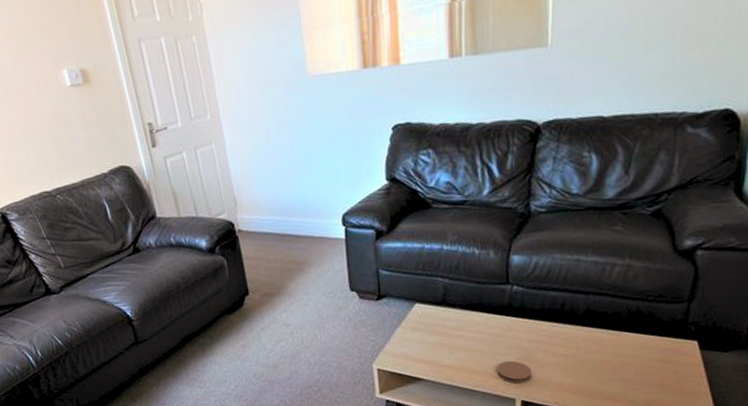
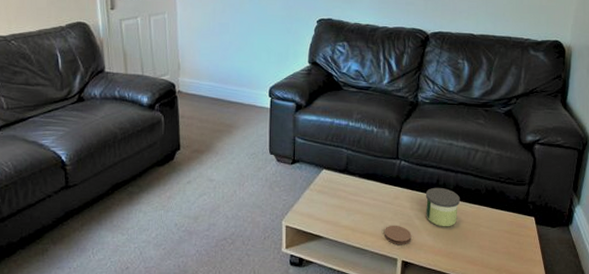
candle: none [547,313,593,360] -> present [425,187,460,227]

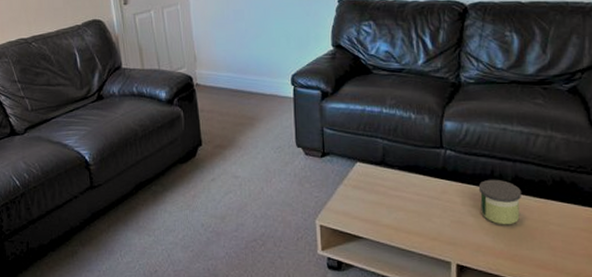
coaster: present [384,225,412,245] -> none [433,223,466,247]

